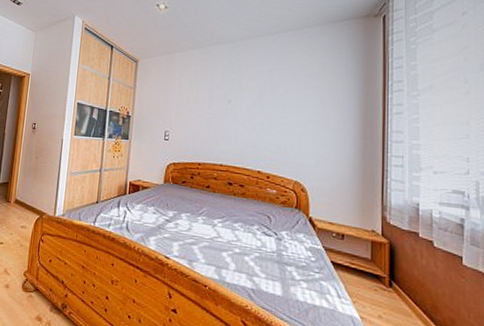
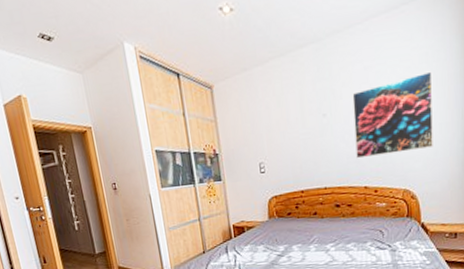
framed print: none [253,82,329,148] -> present [352,71,433,159]

